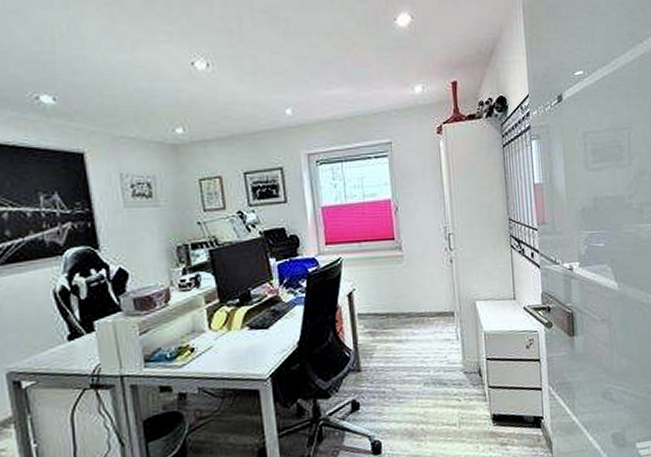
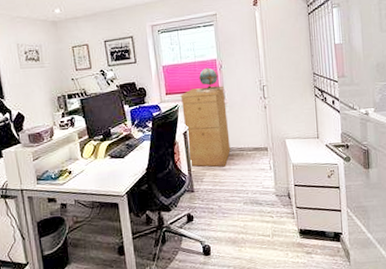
filing cabinet: none [344,233,408,339] -> present [180,86,231,167]
globe: none [364,207,400,243] -> present [195,65,224,93]

